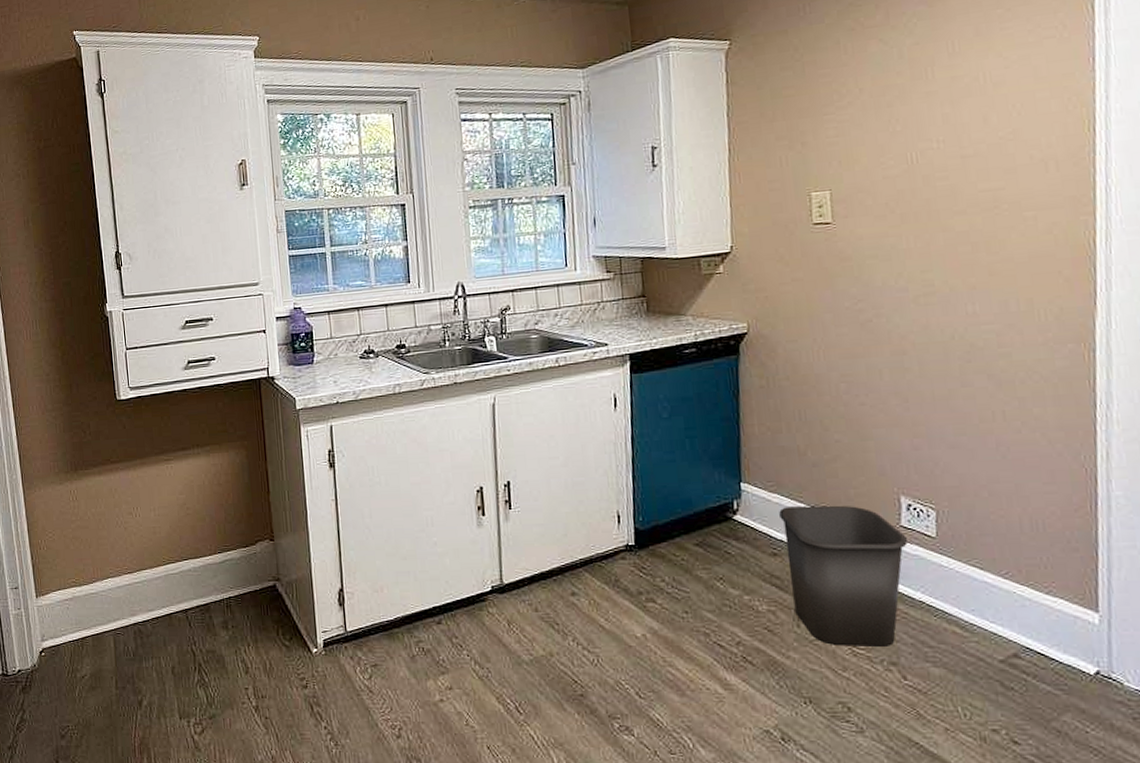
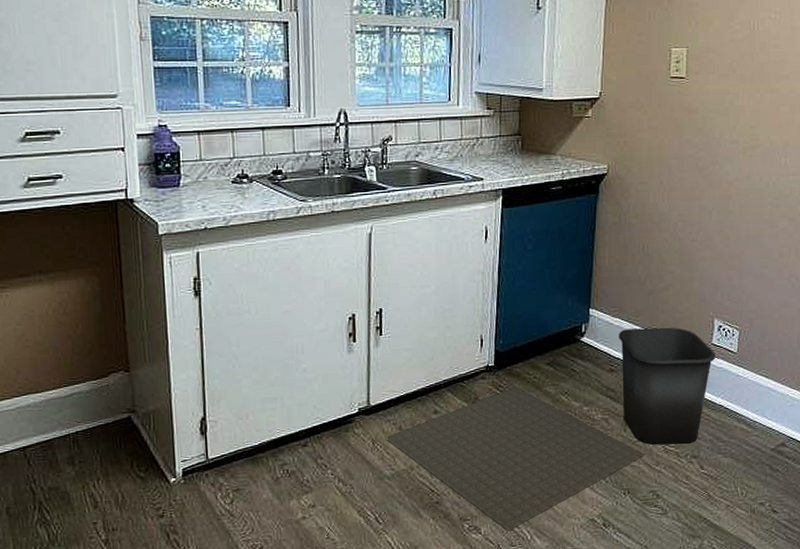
doormat: none [521,570,827,736] -> present [385,387,645,531]

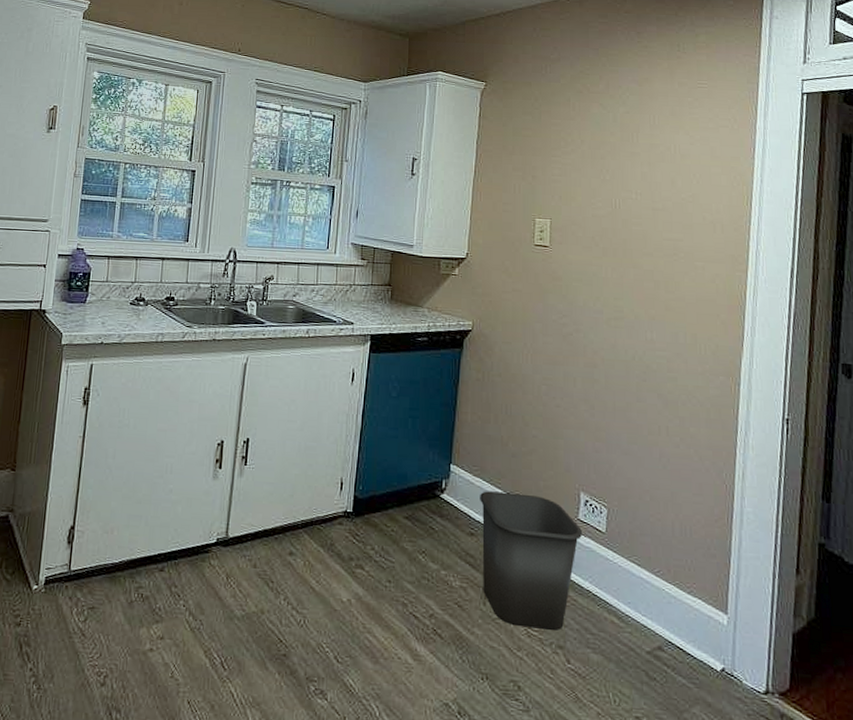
doormat: present [385,387,645,531] -> none [239,538,506,703]

